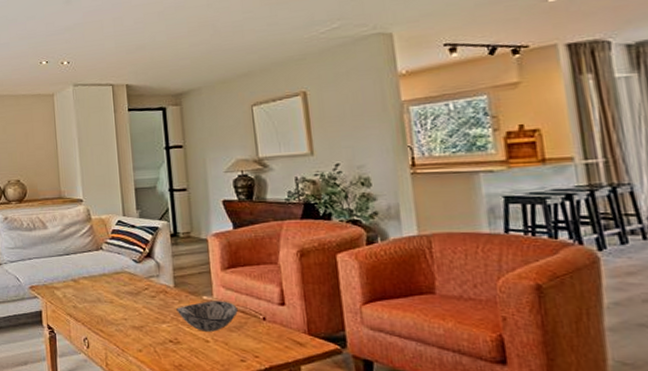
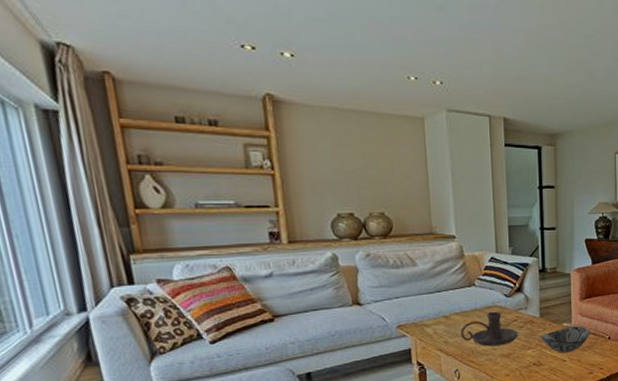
candle holder: none [89,277,151,316] -> present [460,311,518,347]

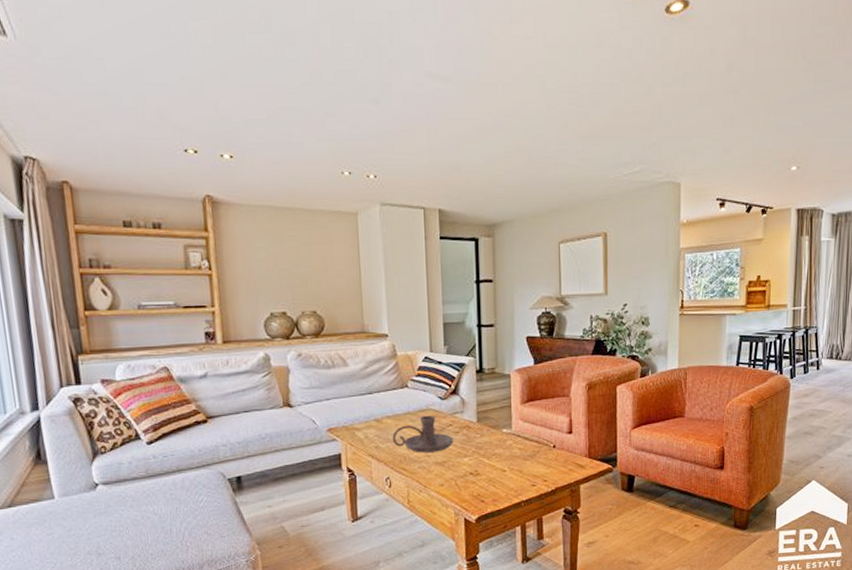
decorative bowl: present [541,326,590,353] -> none [478,432,532,462]

